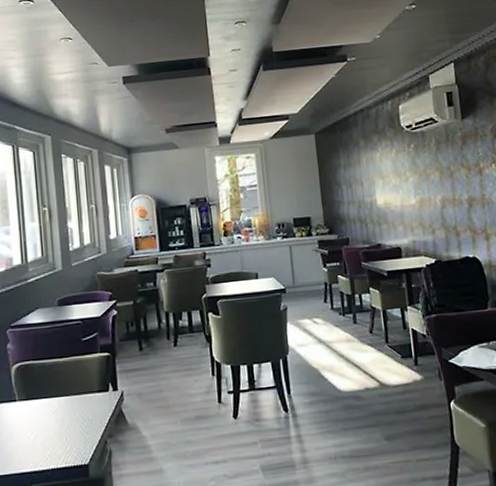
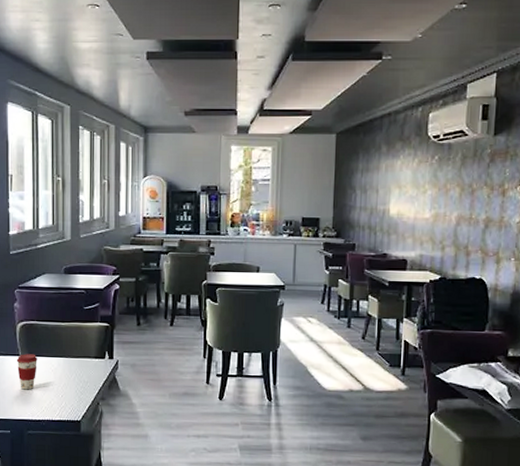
coffee cup: none [13,397,37,439] -> present [16,354,38,390]

